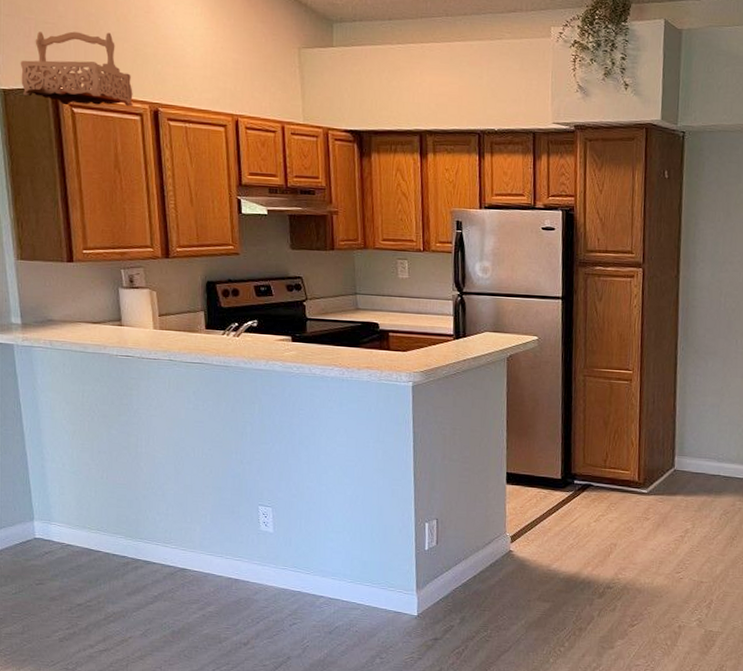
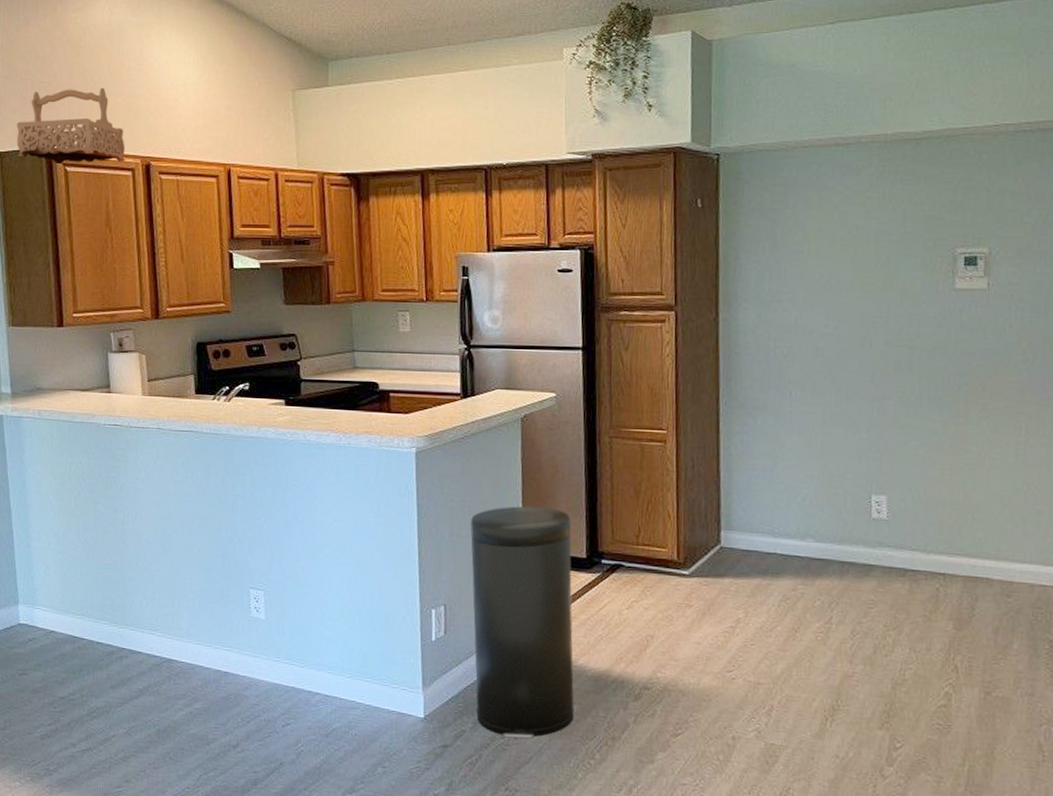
pedal bin: none [461,434,549,632] -> present [471,506,575,740]

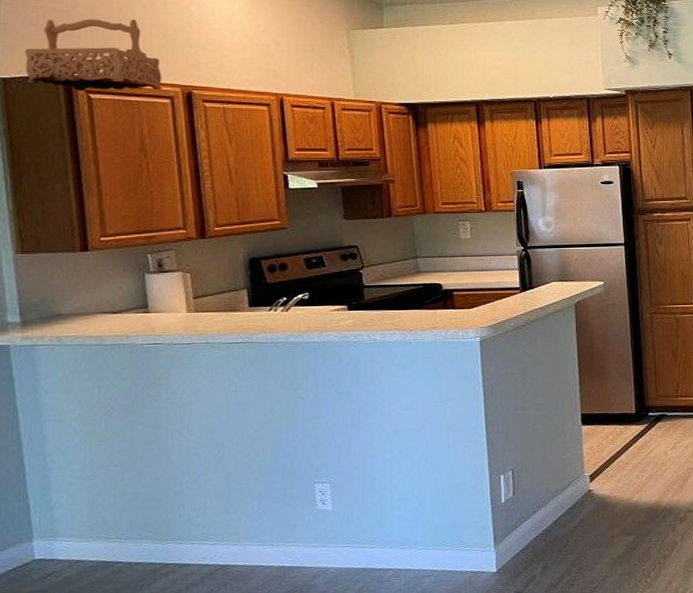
pedal bin: present [471,506,575,740] -> none [534,375,631,575]

